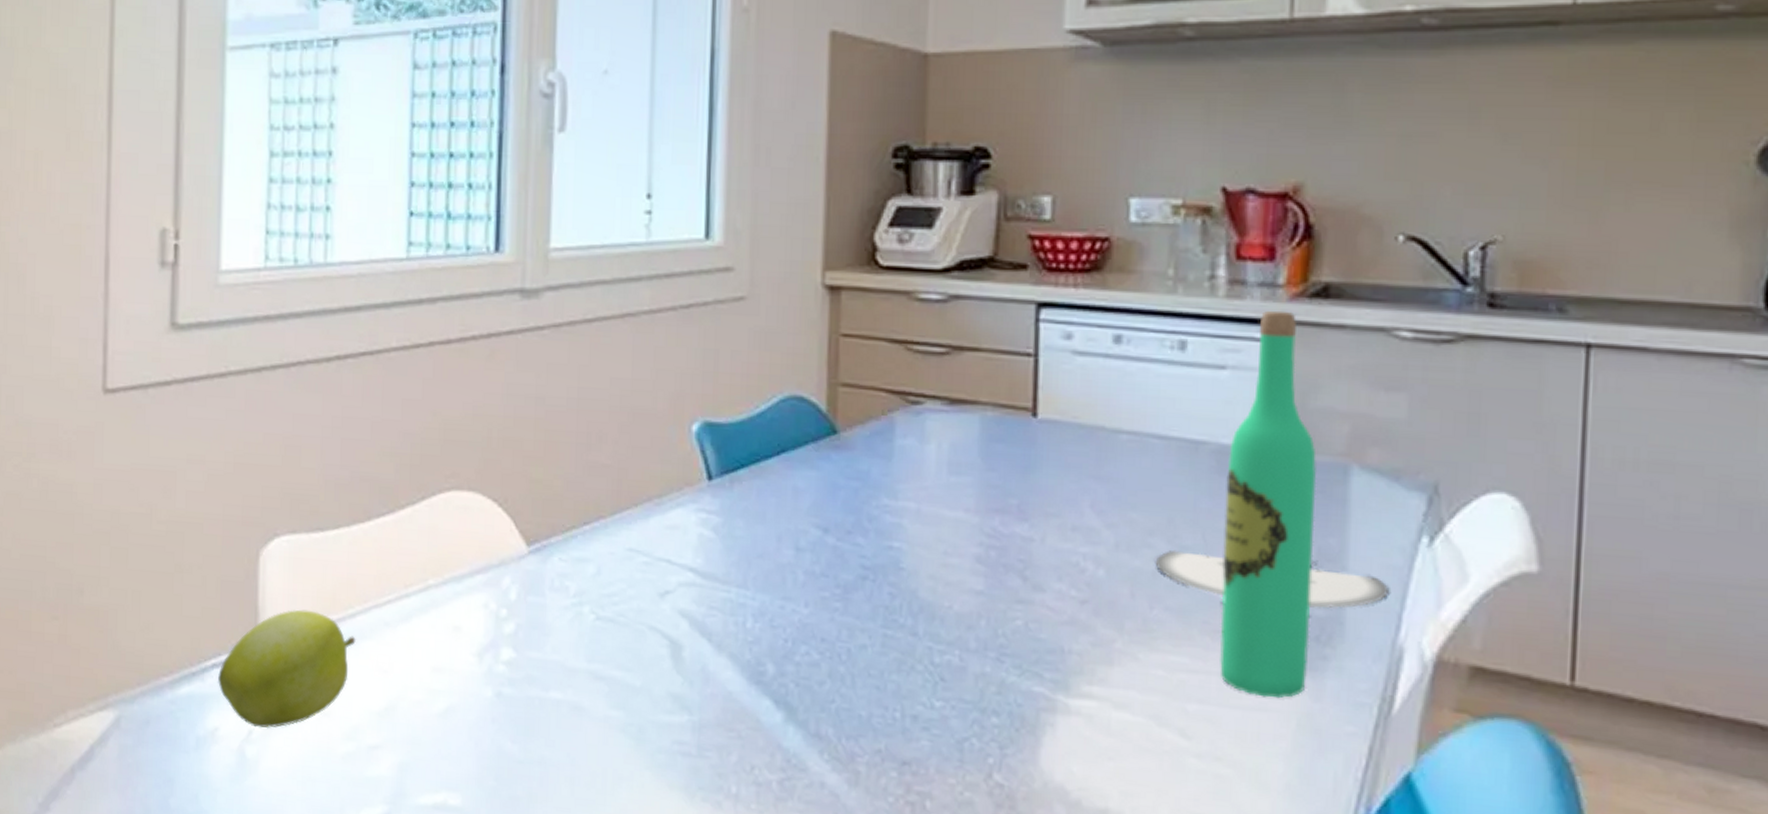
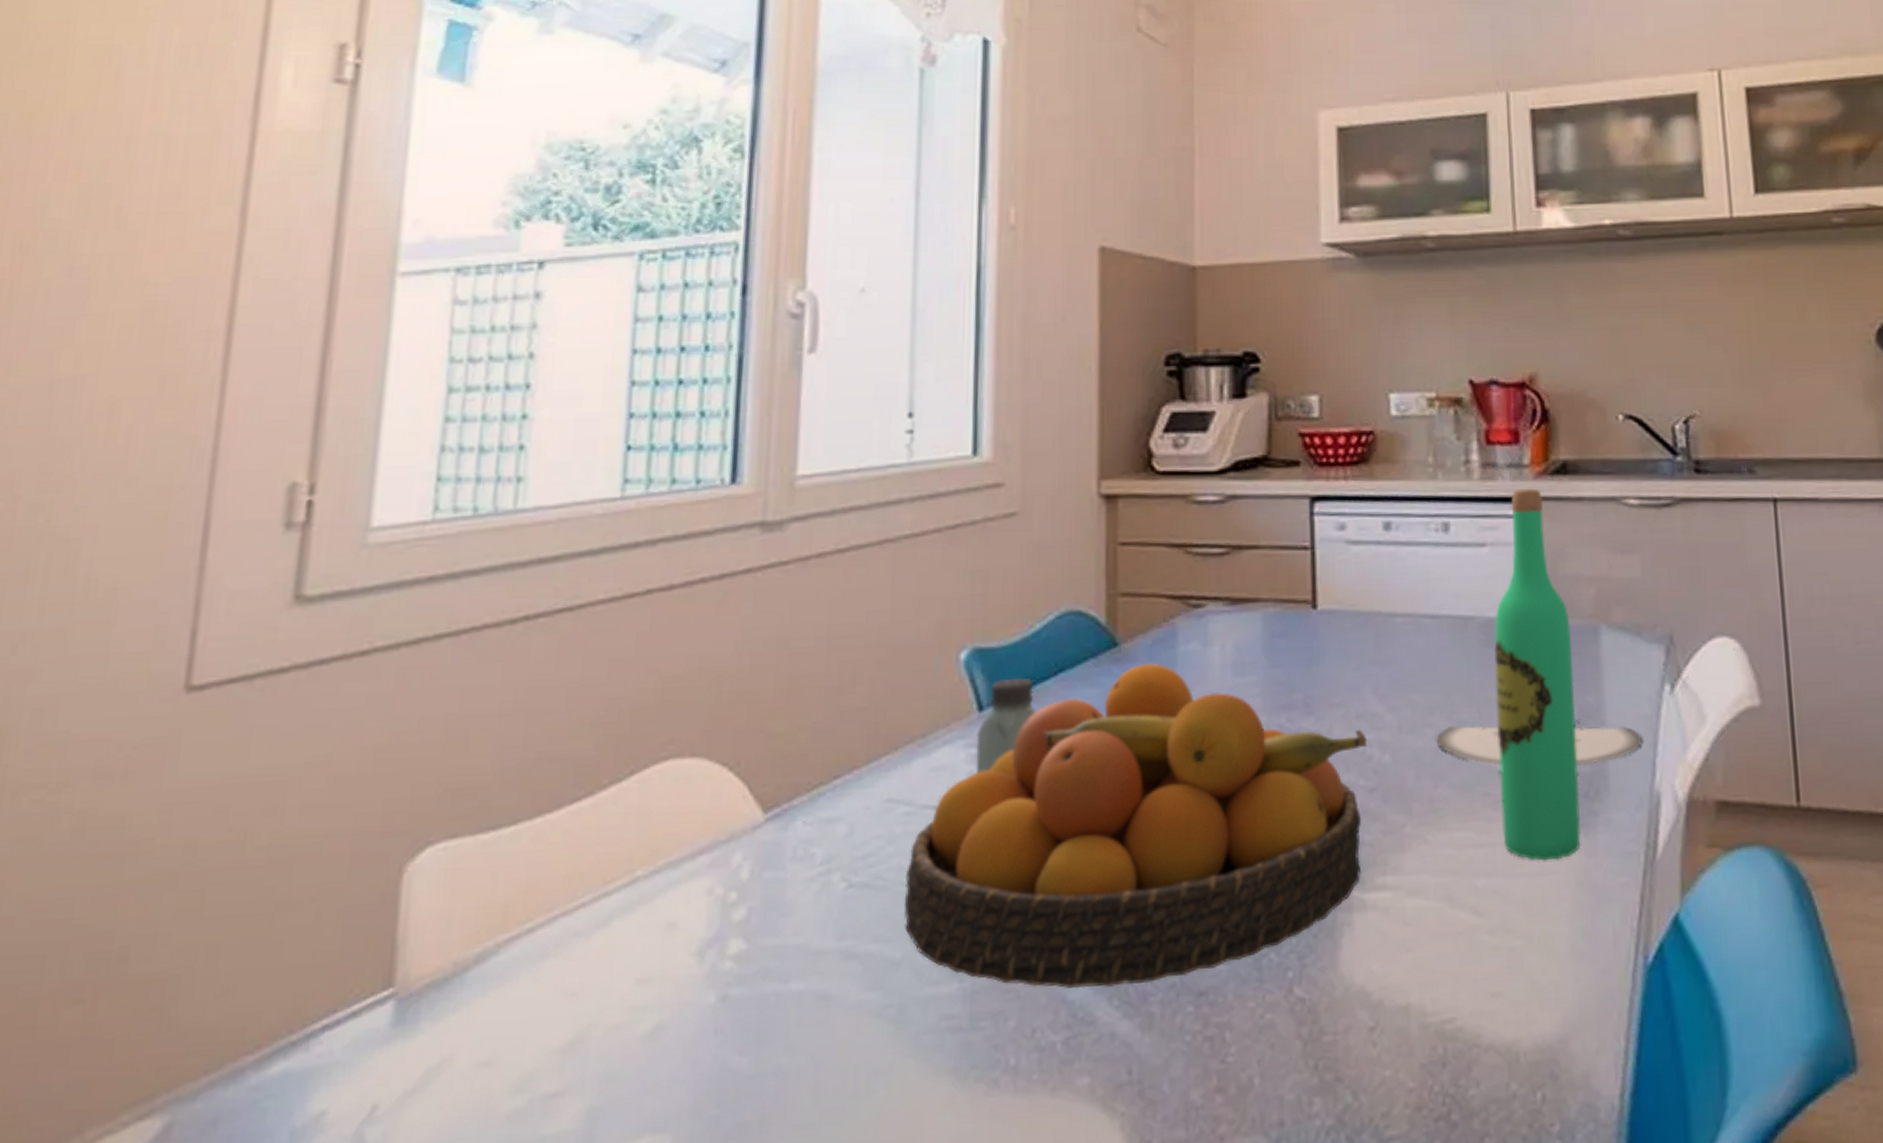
apple: present [218,609,356,729] -> none [330,932,534,1101]
fruit bowl: none [642,453,1082,745] -> present [904,663,1368,989]
saltshaker: none [705,452,761,536] -> present [975,677,1037,773]

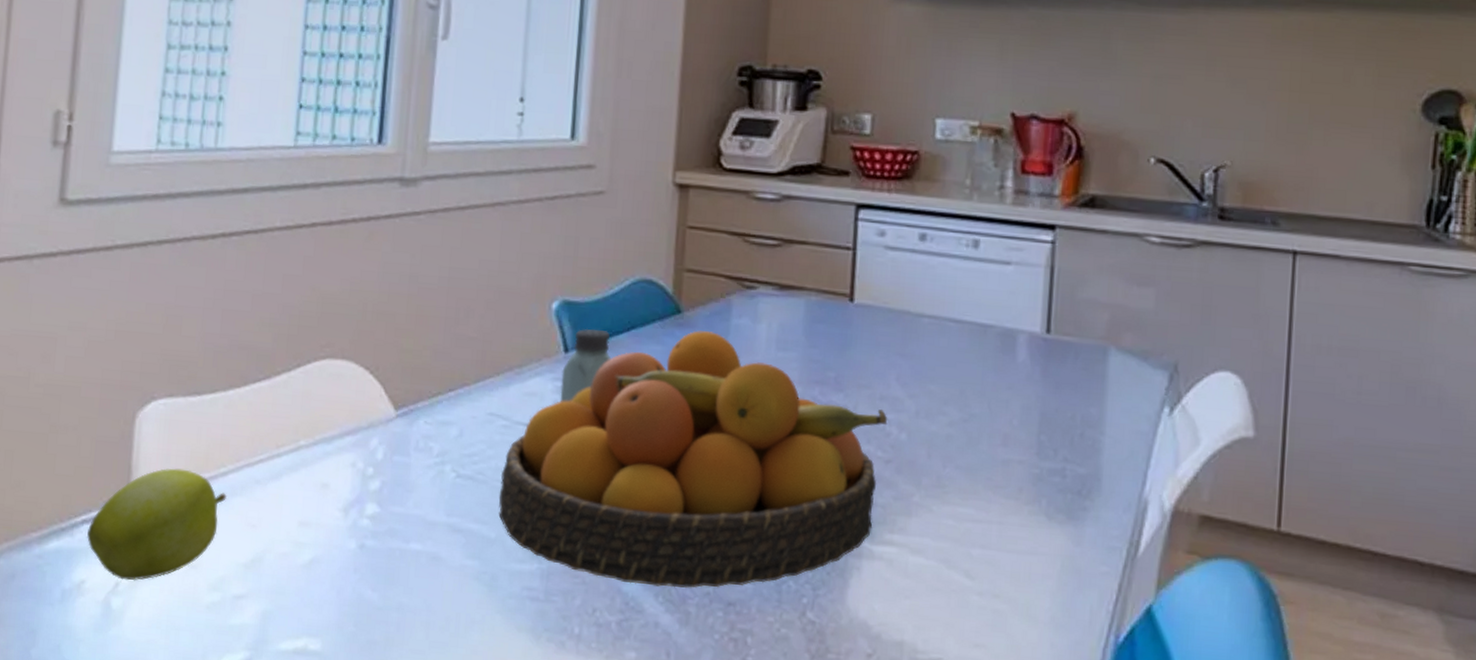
apple: none [330,932,534,1101] -> present [87,468,227,581]
plate: present [1437,722,1642,766] -> none [949,417,1137,467]
wine bottle: present [1494,488,1581,861] -> none [1000,217,1082,544]

